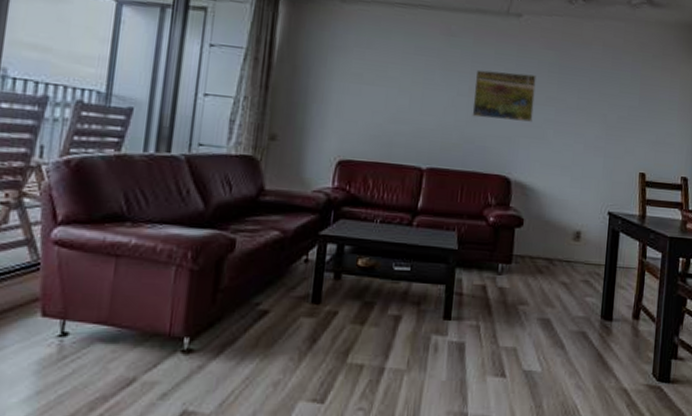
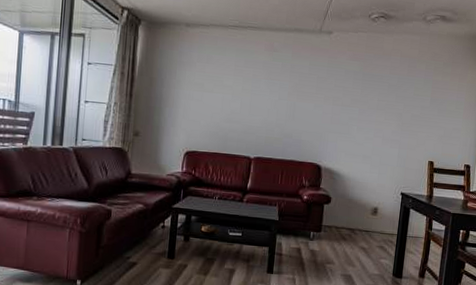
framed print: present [472,69,536,122] -> none [290,78,344,120]

